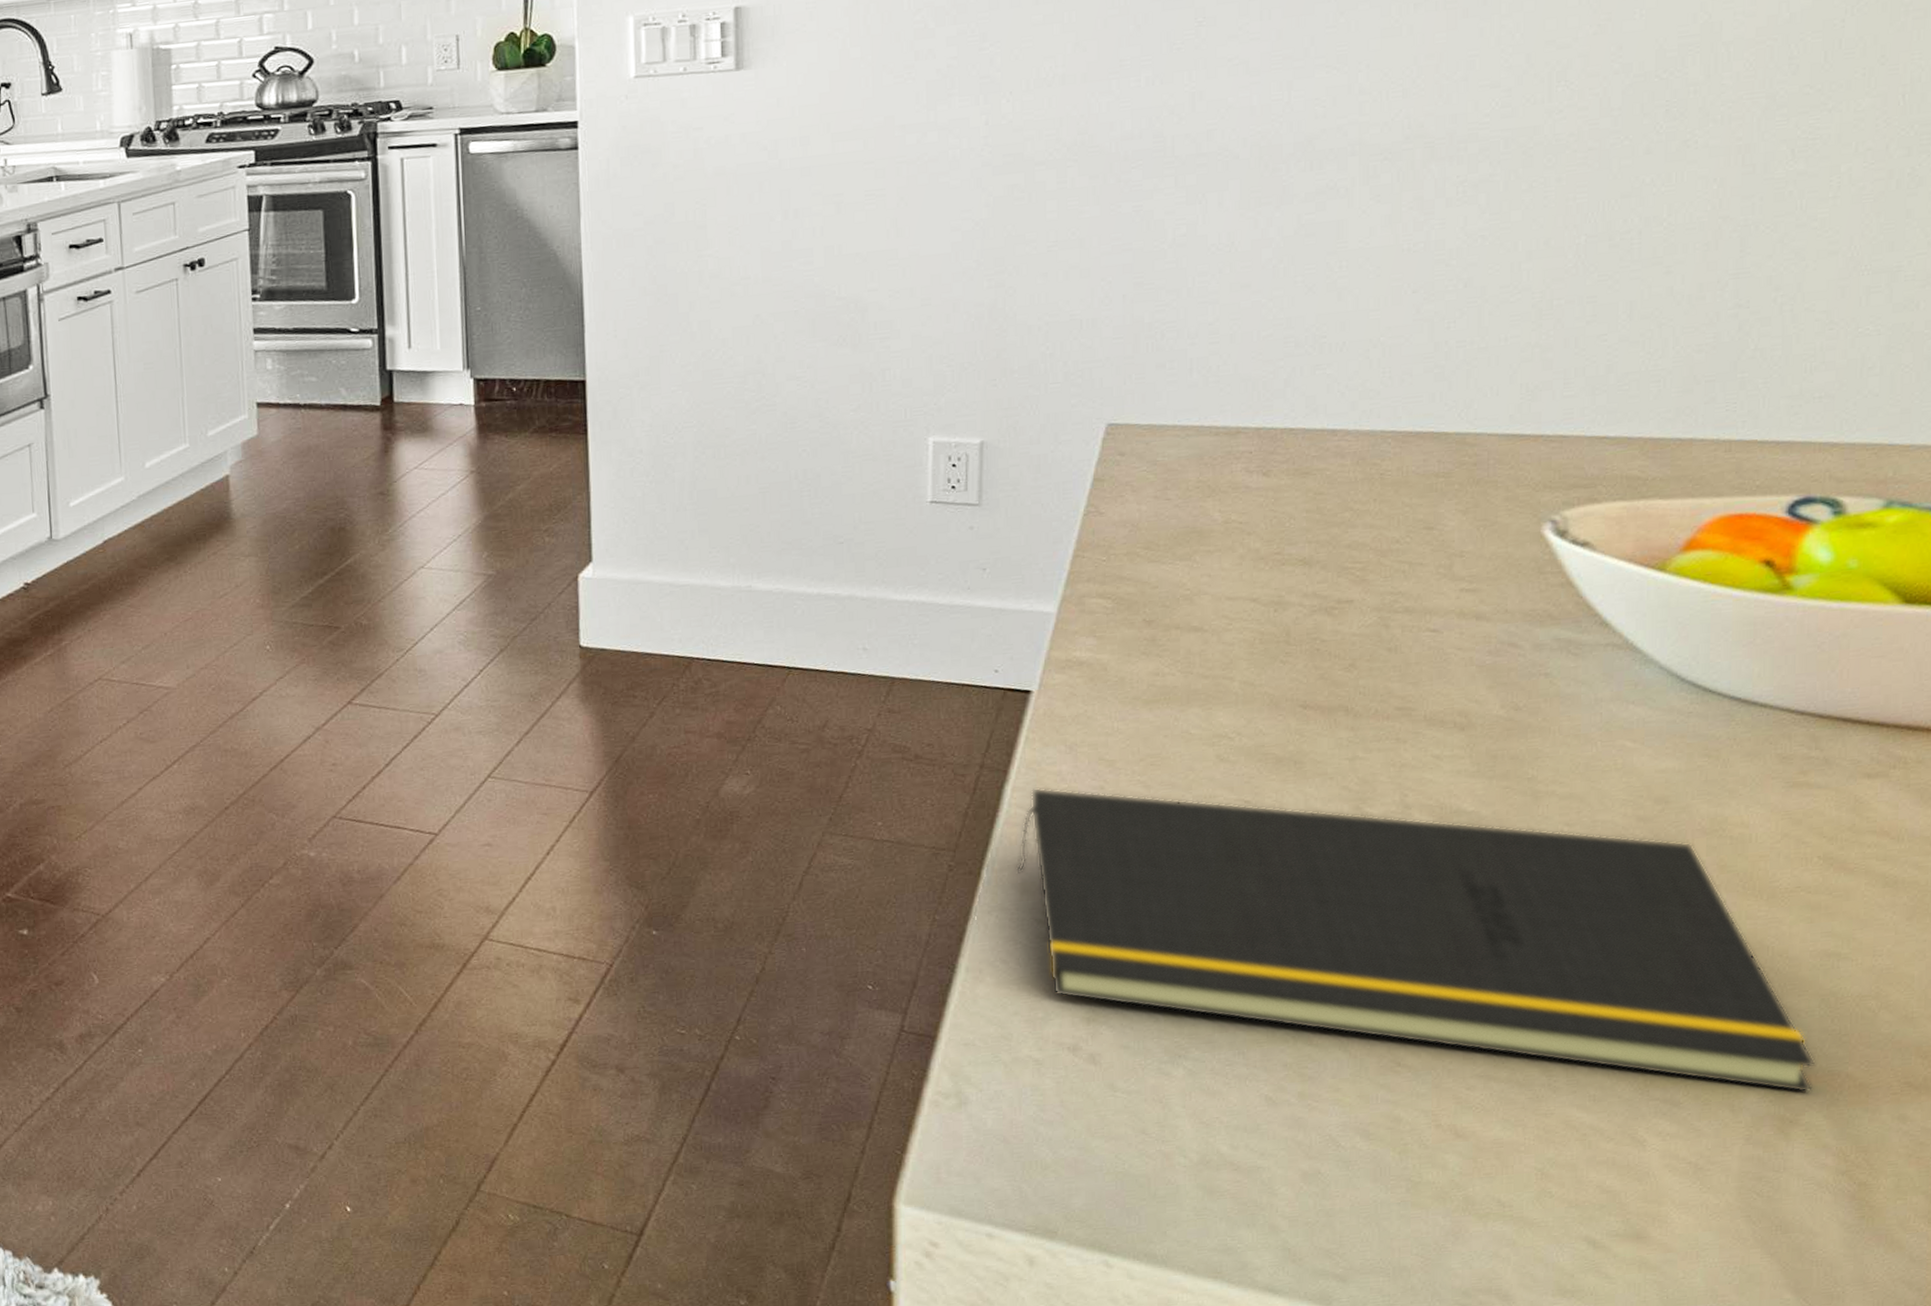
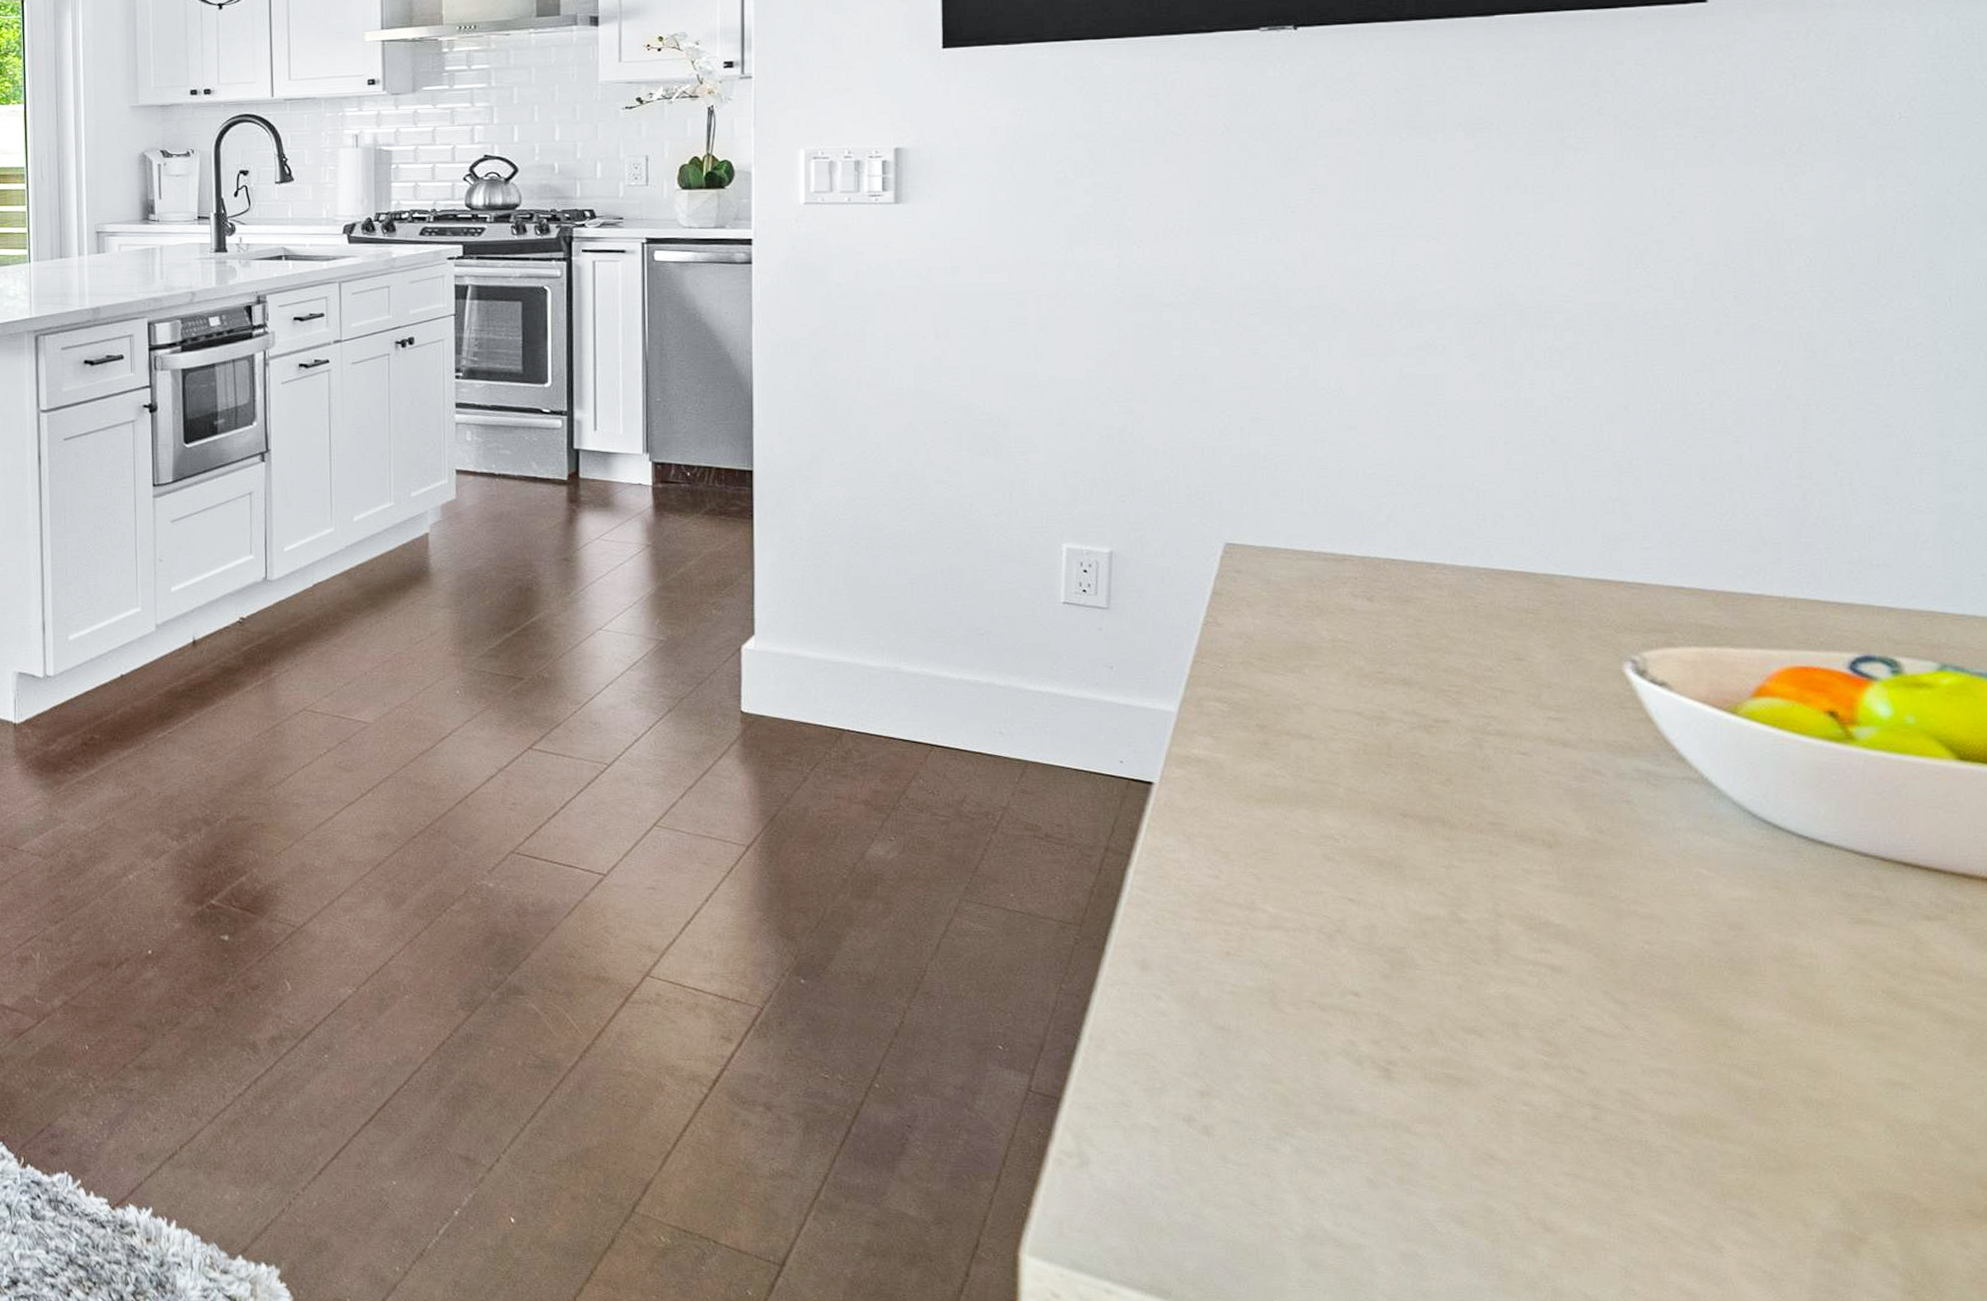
notepad: present [1015,787,1816,1094] -> none [1136,872,1883,1214]

